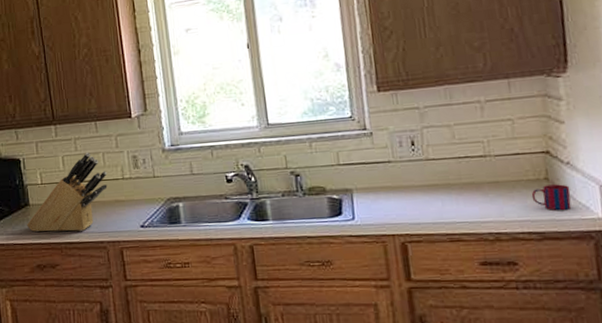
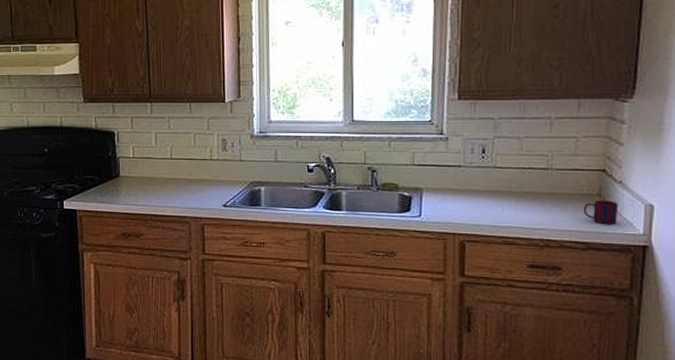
knife block: present [26,152,108,232] -> none [115,131,197,205]

